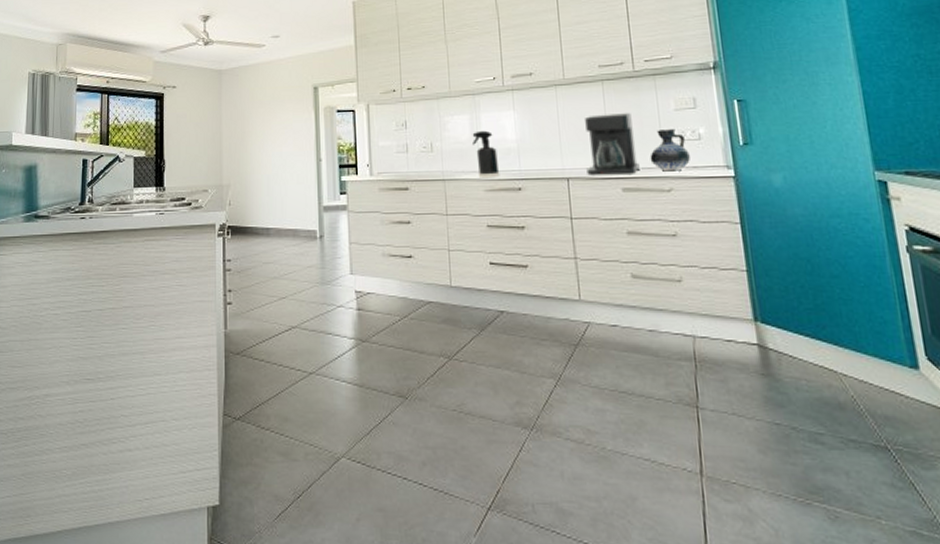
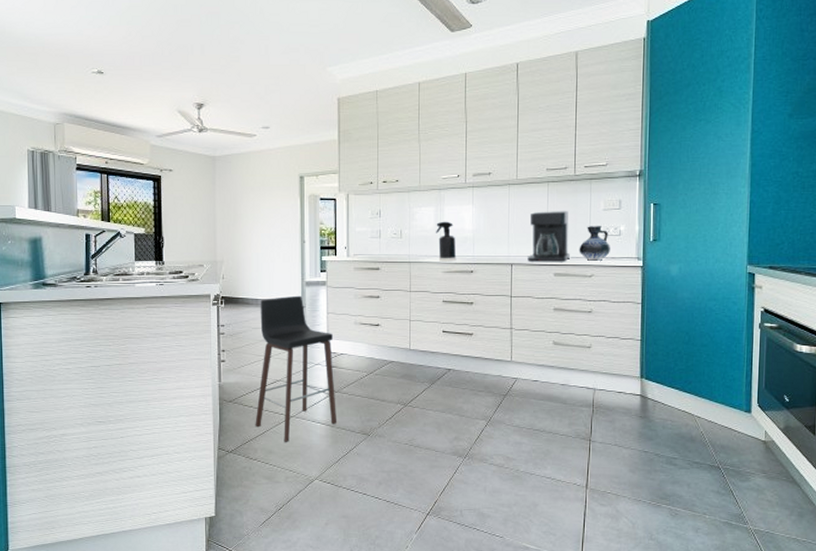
bar stool: none [267,223,365,407] -> present [255,295,336,442]

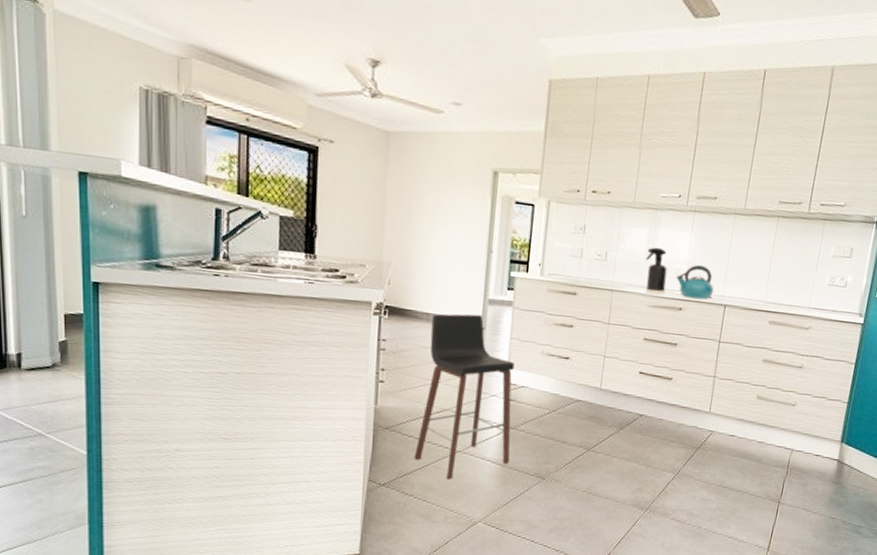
kettle: none [464,232,500,262] -> present [676,265,715,300]
coffee maker: present [527,211,570,263] -> none [743,249,795,311]
ceramic jug: present [579,226,611,261] -> none [799,272,834,313]

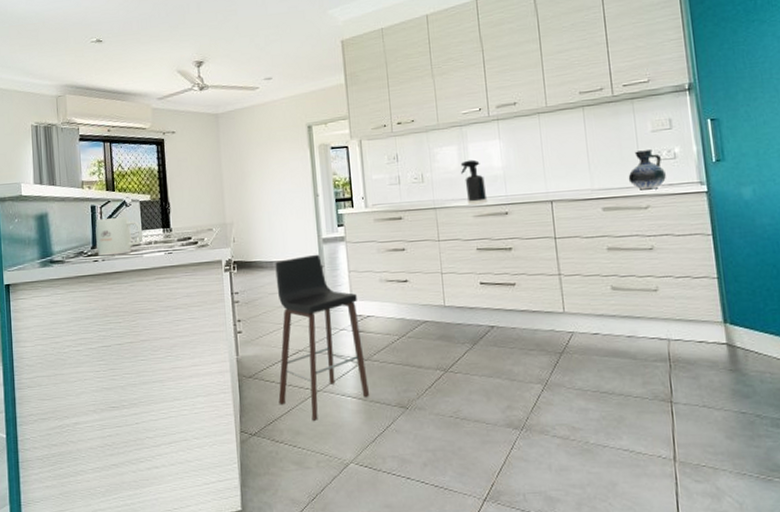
mug: none [219,226,280,274] -> present [95,217,143,256]
kettle: present [676,265,715,300] -> none [495,168,537,202]
ceramic jug: none [799,272,834,313] -> present [628,150,667,190]

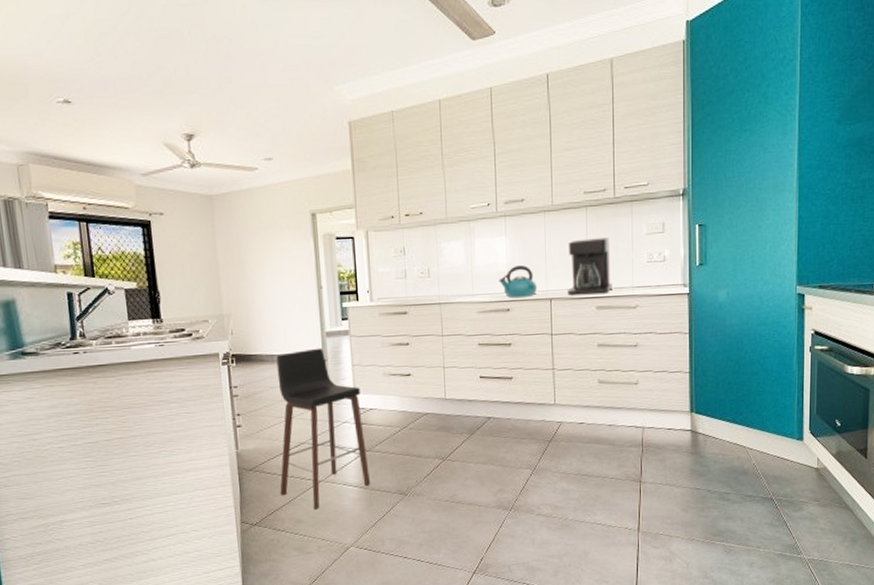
mug: present [95,217,143,256] -> none [74,306,130,348]
spray bottle: present [460,159,488,205] -> none [467,255,491,301]
kettle: none [495,168,537,202] -> present [499,265,538,299]
coffee maker: none [566,136,619,198] -> present [567,238,612,297]
ceramic jug: present [628,150,667,190] -> none [622,252,656,291]

